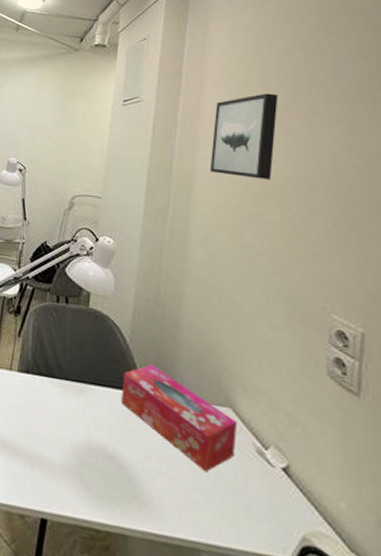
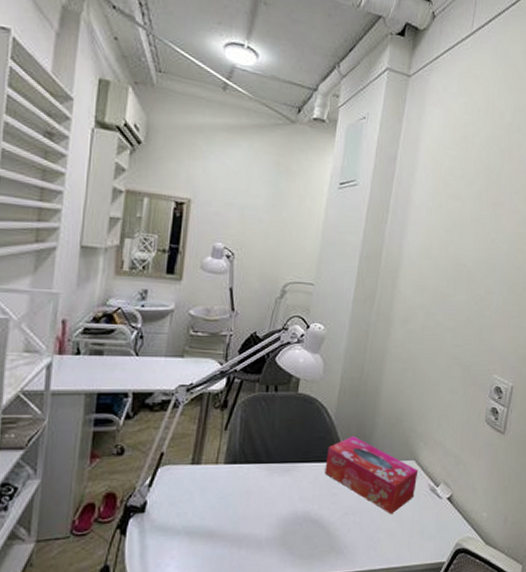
wall art: present [210,93,278,180] -> none [414,183,475,265]

